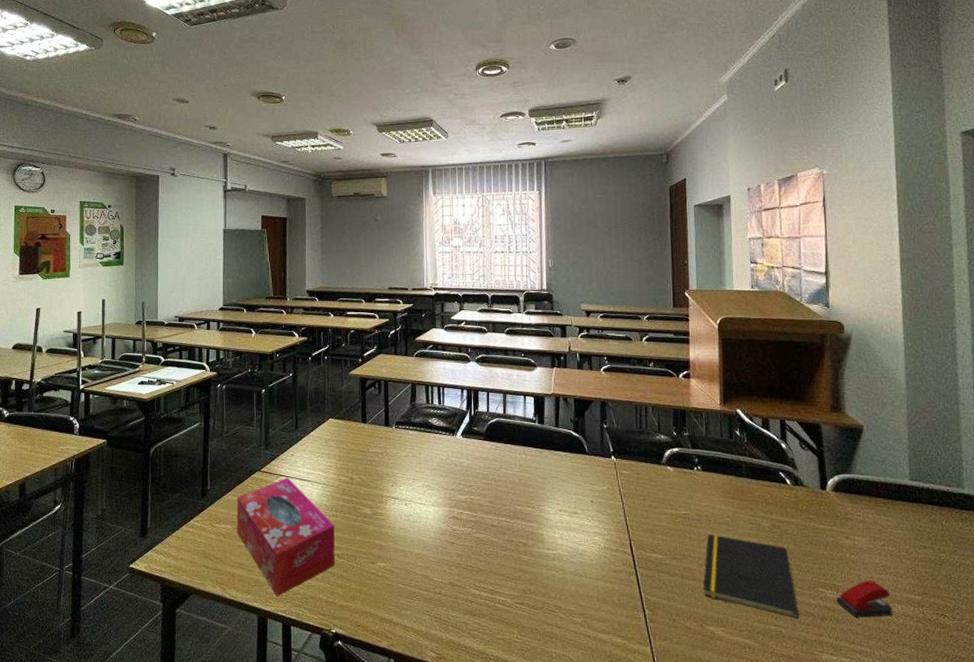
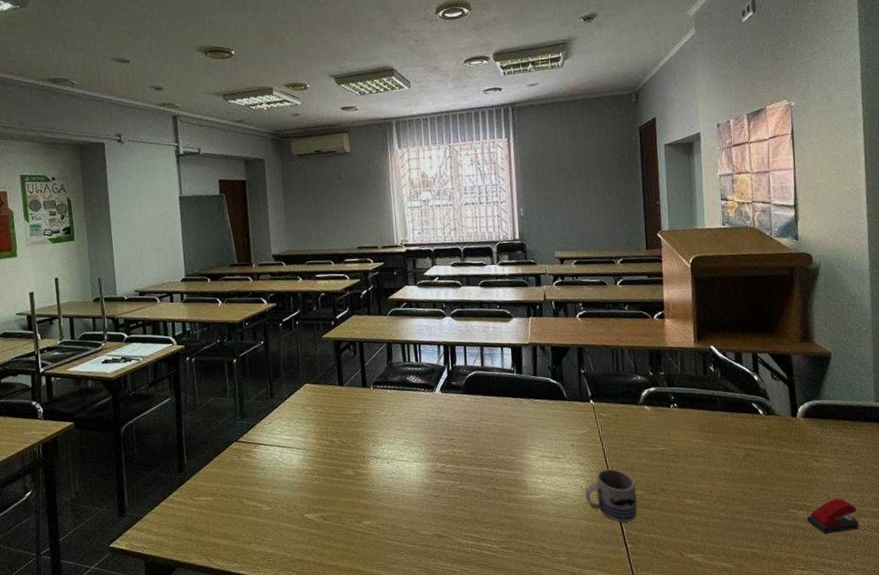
tissue box: present [236,477,335,597] -> none [216,445,321,563]
mug: none [603,529,657,587] -> present [585,469,637,523]
notepad: present [703,534,799,619] -> none [681,467,772,540]

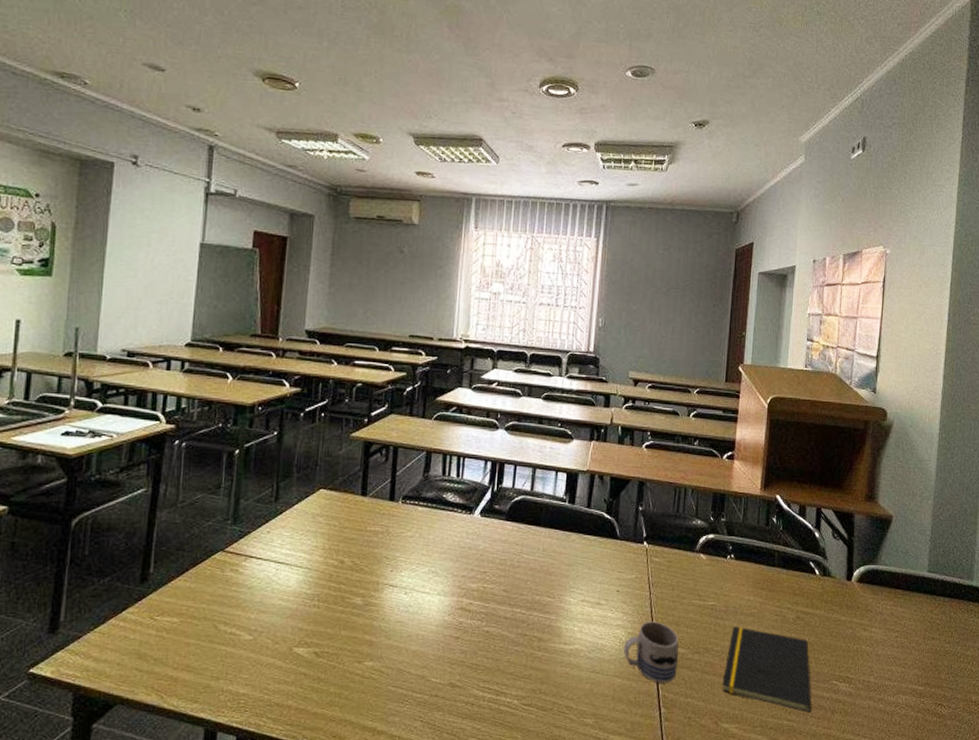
notepad: none [681,467,772,540] -> present [722,626,812,713]
stapler: present [806,498,859,534] -> none [847,672,897,710]

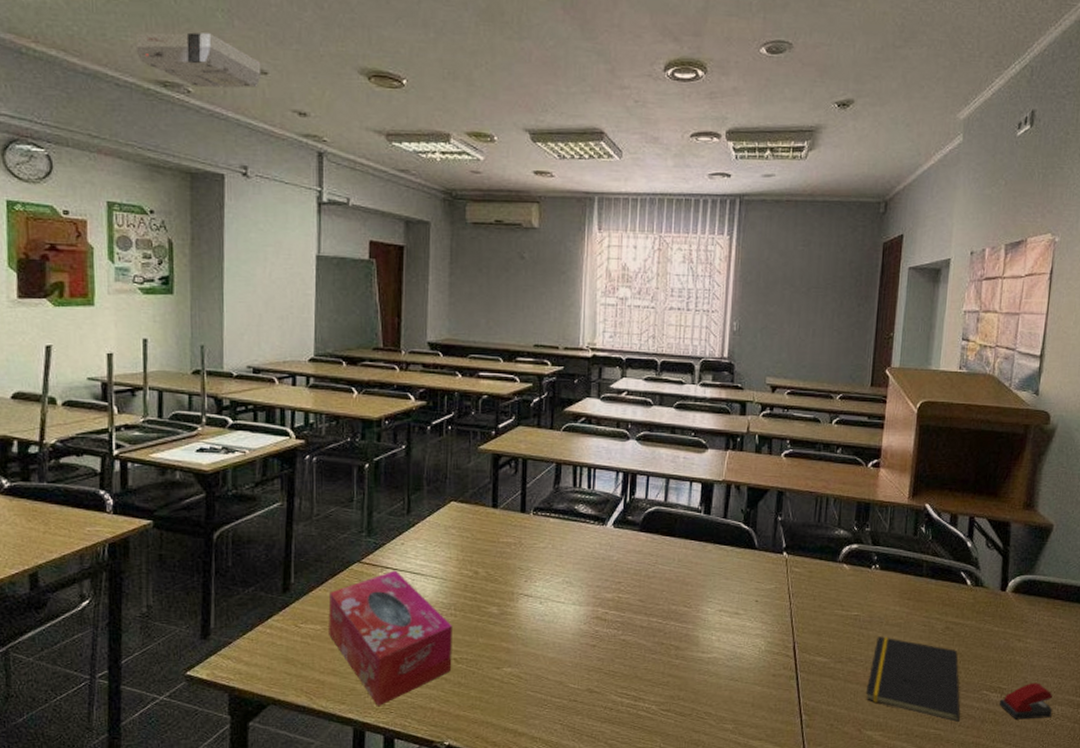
projector: none [36,26,160,83] -> present [135,32,262,88]
tissue box: none [185,559,315,705] -> present [328,570,452,707]
mug: present [624,621,679,683] -> none [763,631,821,691]
stapler: none [847,672,897,710] -> present [999,682,1053,720]

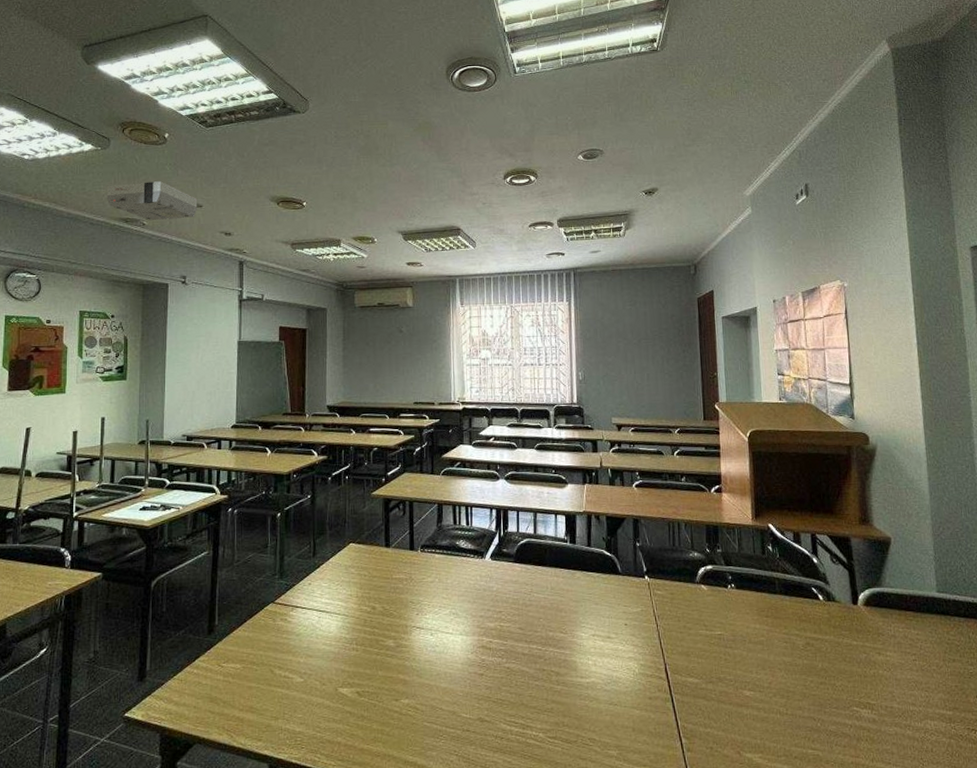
tissue box: present [328,570,452,707] -> none [247,609,355,743]
notepad: present [865,636,960,722] -> none [739,655,835,741]
stapler: present [999,682,1053,720] -> none [870,697,926,737]

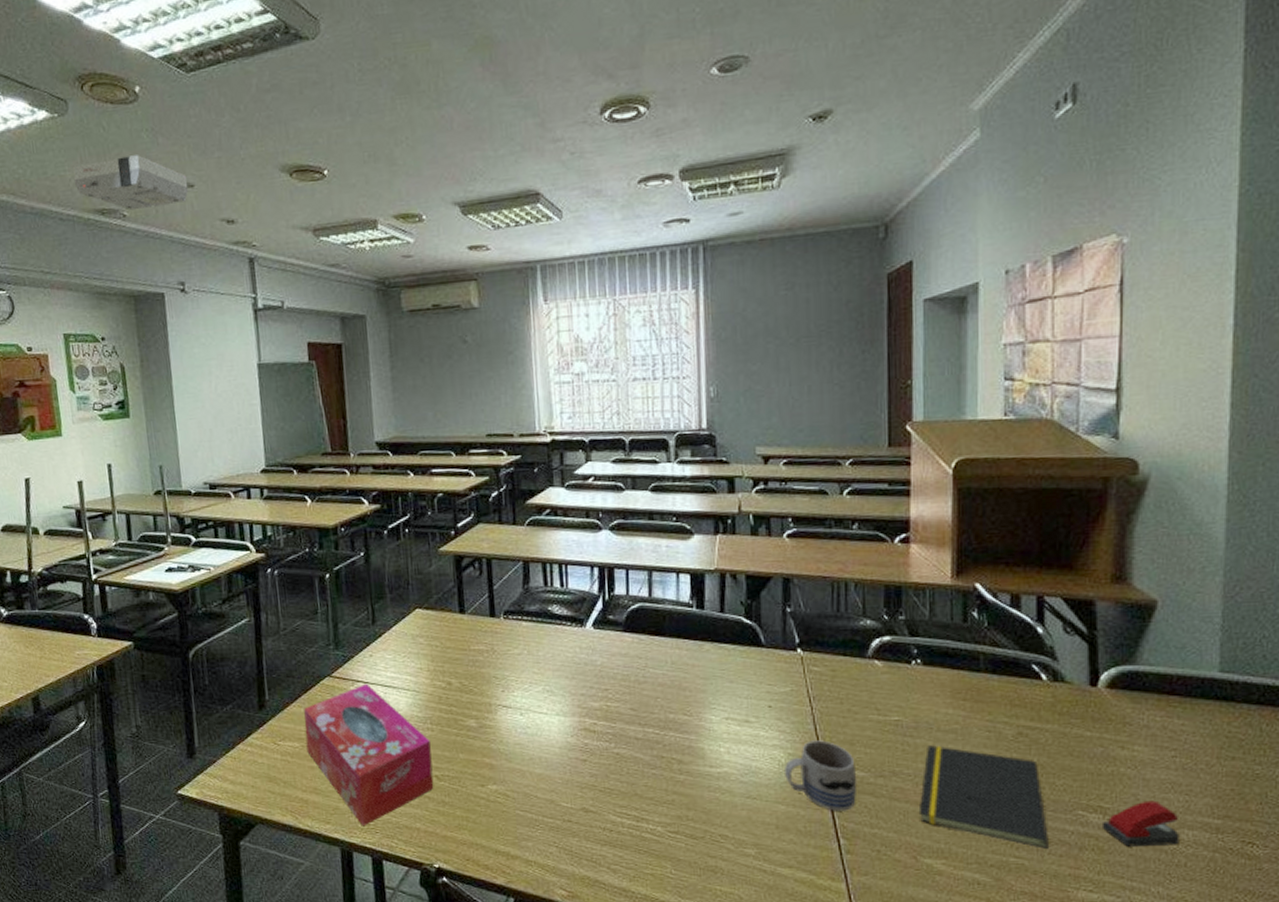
tissue box: none [247,609,355,743] -> present [304,683,434,827]
mug: none [638,652,693,714] -> present [785,740,857,811]
notepad: none [739,655,835,741] -> present [918,745,1048,849]
stapler: none [870,697,926,737] -> present [1101,800,1179,847]

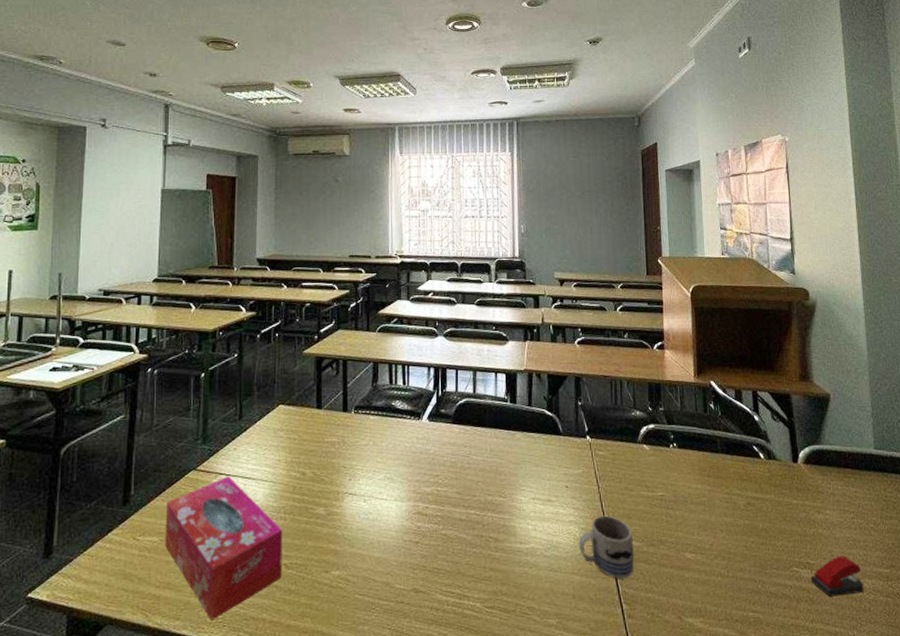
projector: present [73,155,189,211] -> none [19,17,120,59]
notepad: present [918,745,1048,849] -> none [680,516,776,603]

